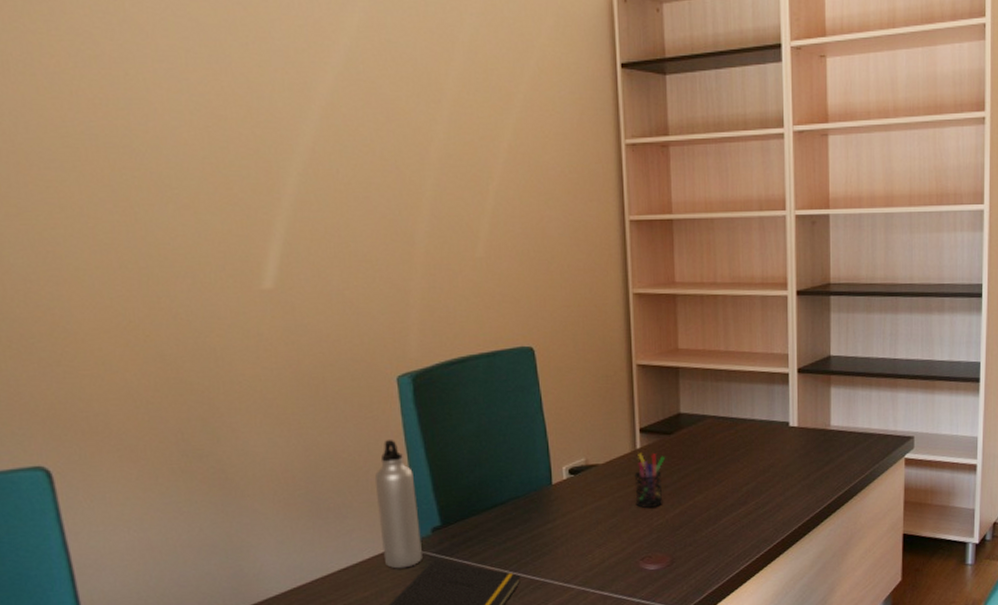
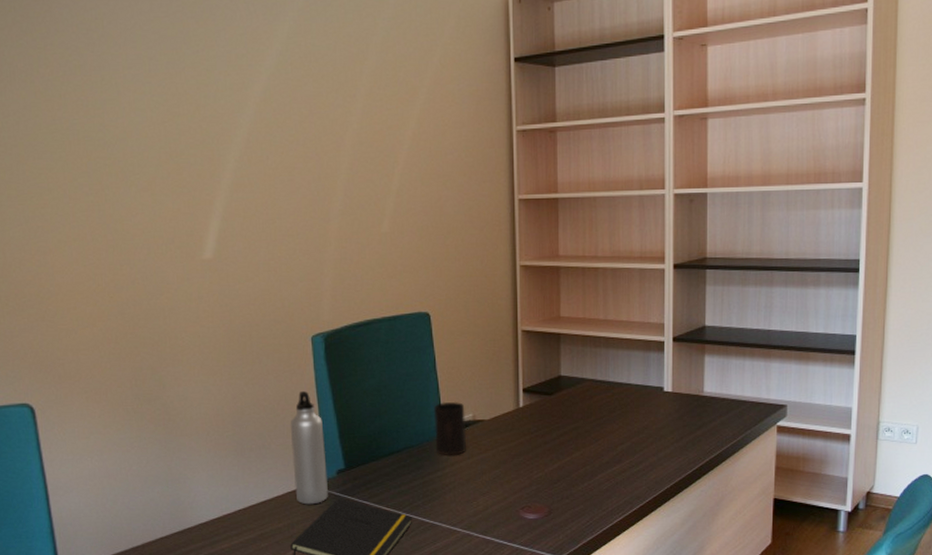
cup: none [540,445,579,506] -> present [433,401,467,456]
pen holder: present [634,453,666,508] -> none [517,411,546,462]

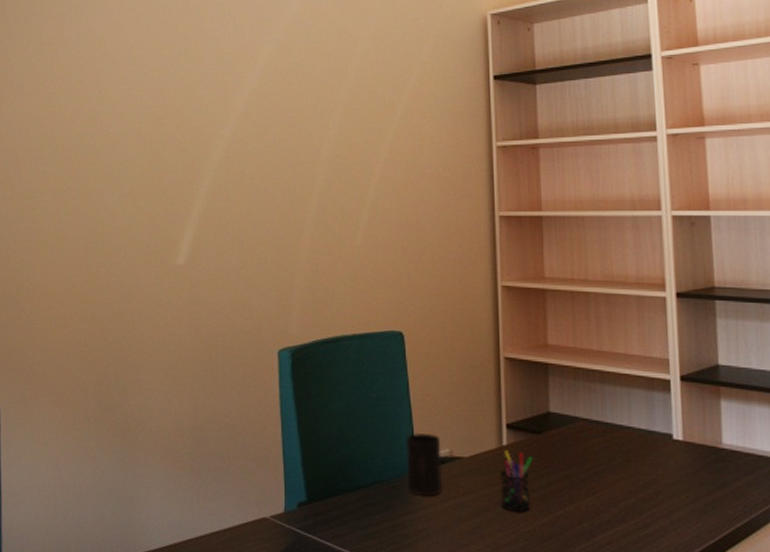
water bottle: present [290,390,328,505] -> none [250,408,287,541]
pen holder: none [517,411,546,462] -> present [500,450,534,513]

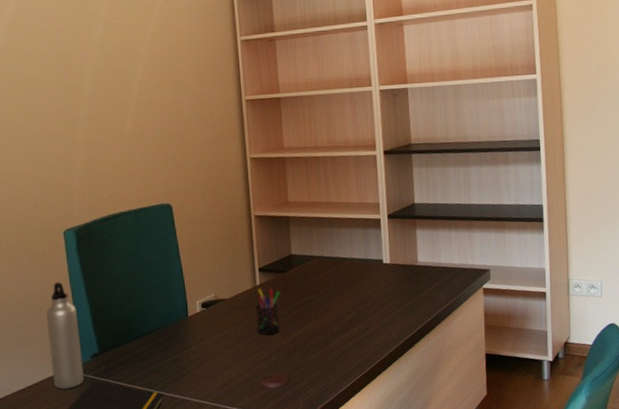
water bottle: none [250,408,287,541] -> present [46,281,84,390]
cup: present [405,433,443,497] -> none [178,283,210,335]

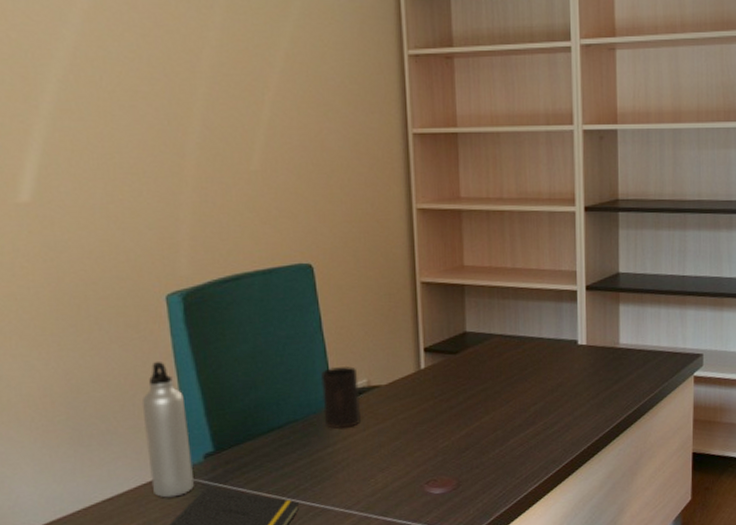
cup: none [178,283,210,335] -> present [320,365,361,430]
pen holder: present [255,288,281,335] -> none [418,373,451,430]

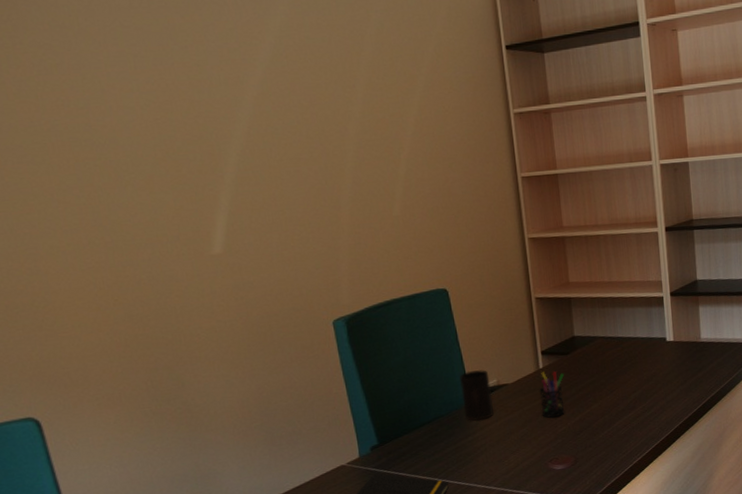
water bottle: present [141,360,194,498] -> none [319,374,364,484]
pen holder: none [418,373,451,430] -> present [539,371,565,418]

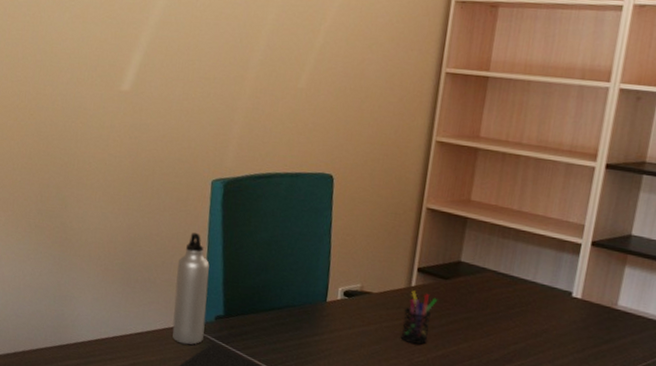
water bottle: none [319,374,364,484] -> present [172,232,210,345]
cup: present [459,369,494,421] -> none [318,267,354,323]

